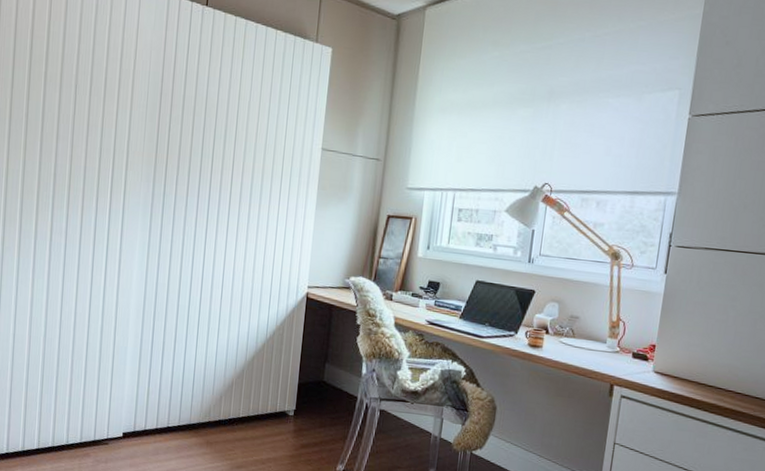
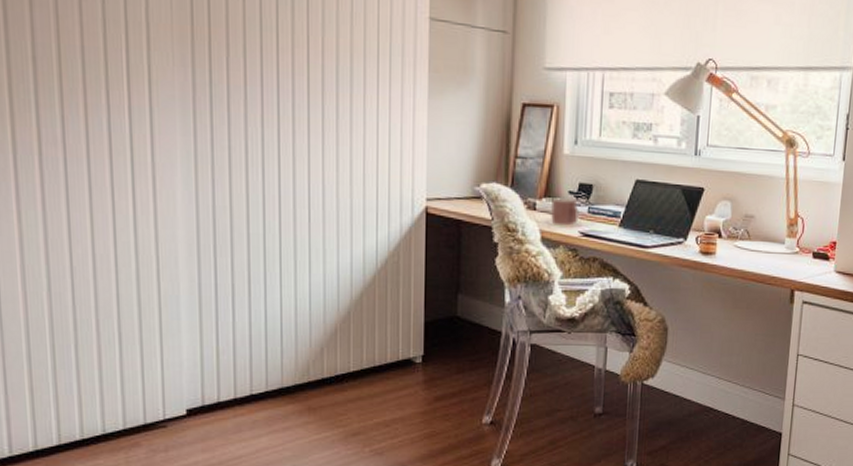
mug: none [403,291,427,317] -> present [550,197,579,228]

